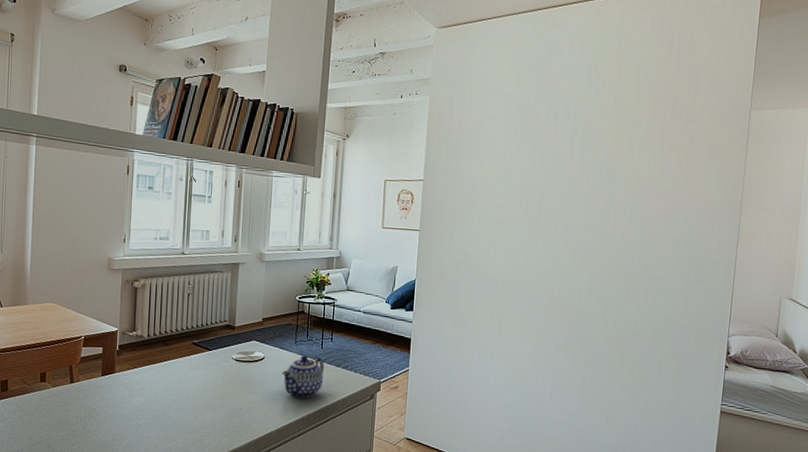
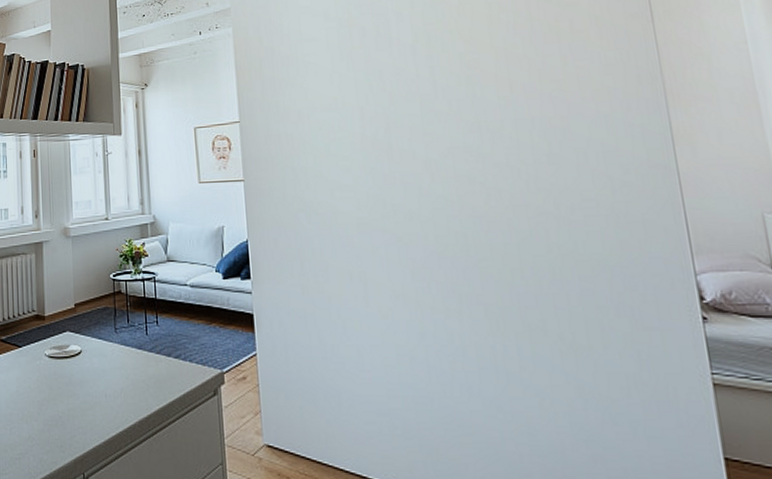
teapot: present [282,355,325,398] -> none [104,345,153,399]

